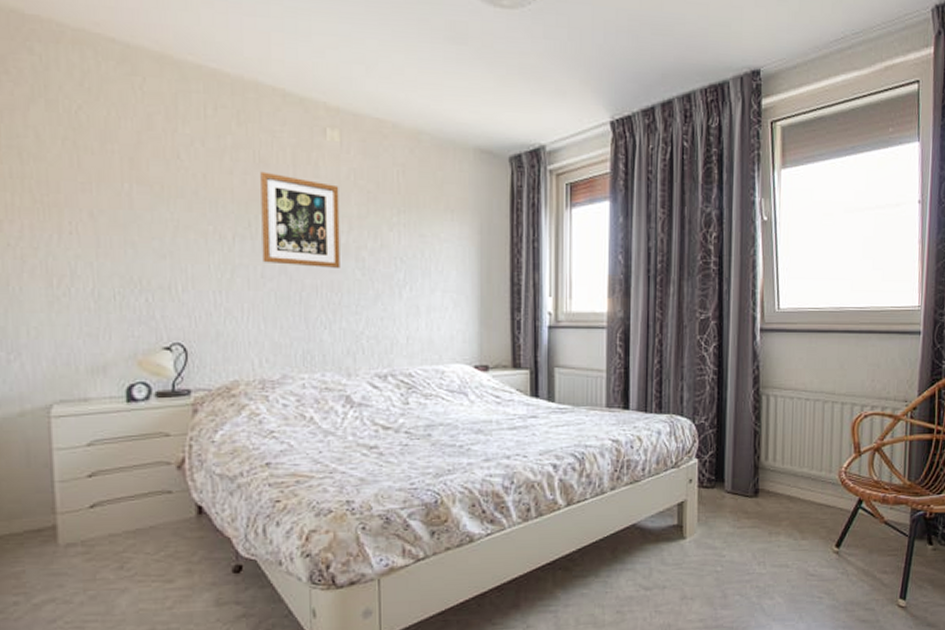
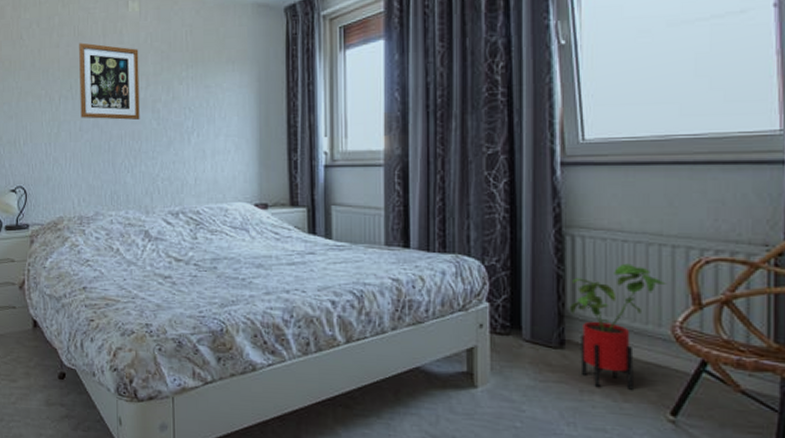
house plant: none [763,419,836,529] -> present [569,263,666,390]

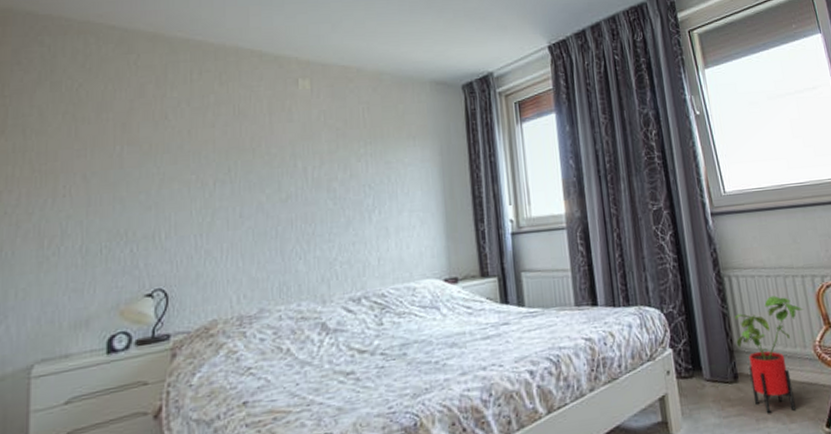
wall art: present [79,42,140,120] -> none [240,122,313,204]

